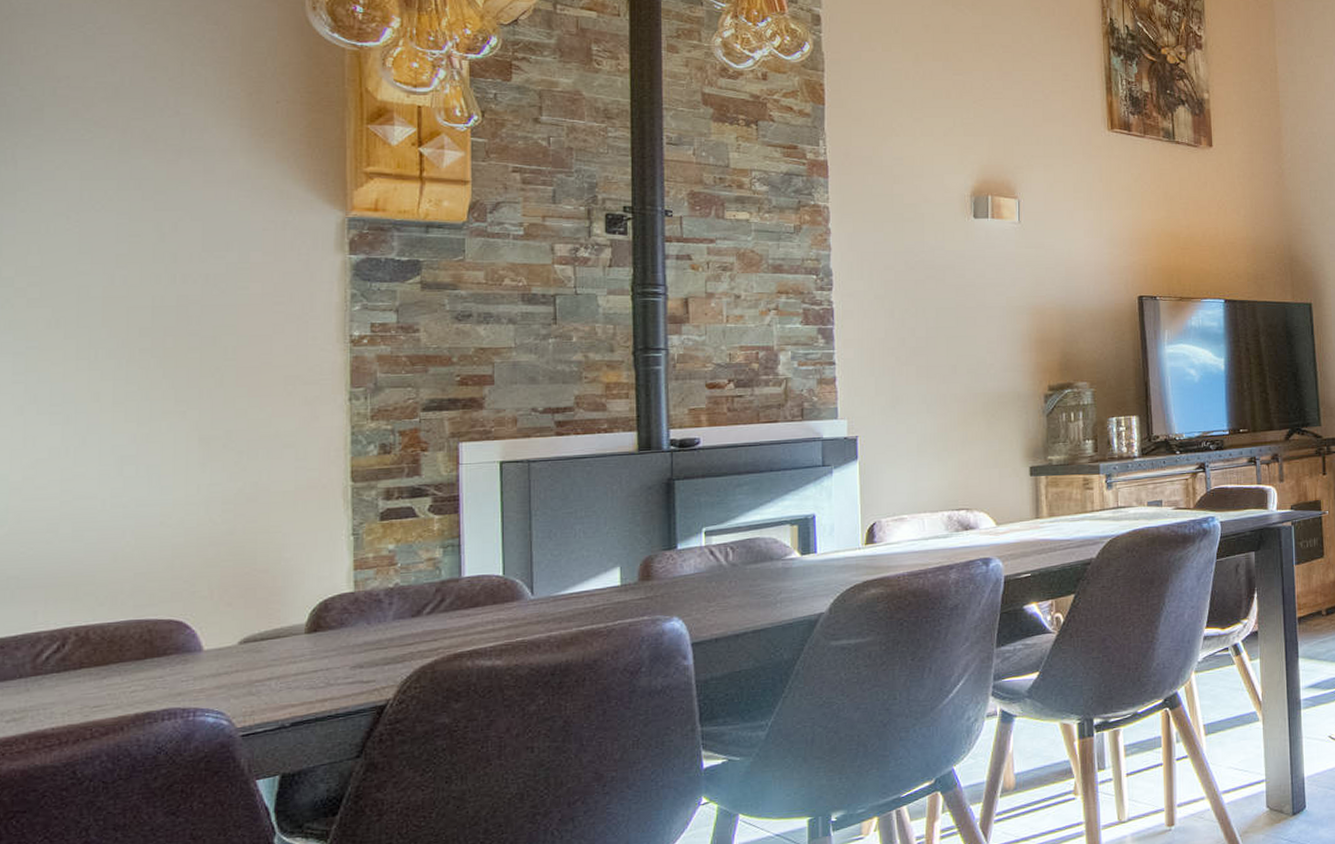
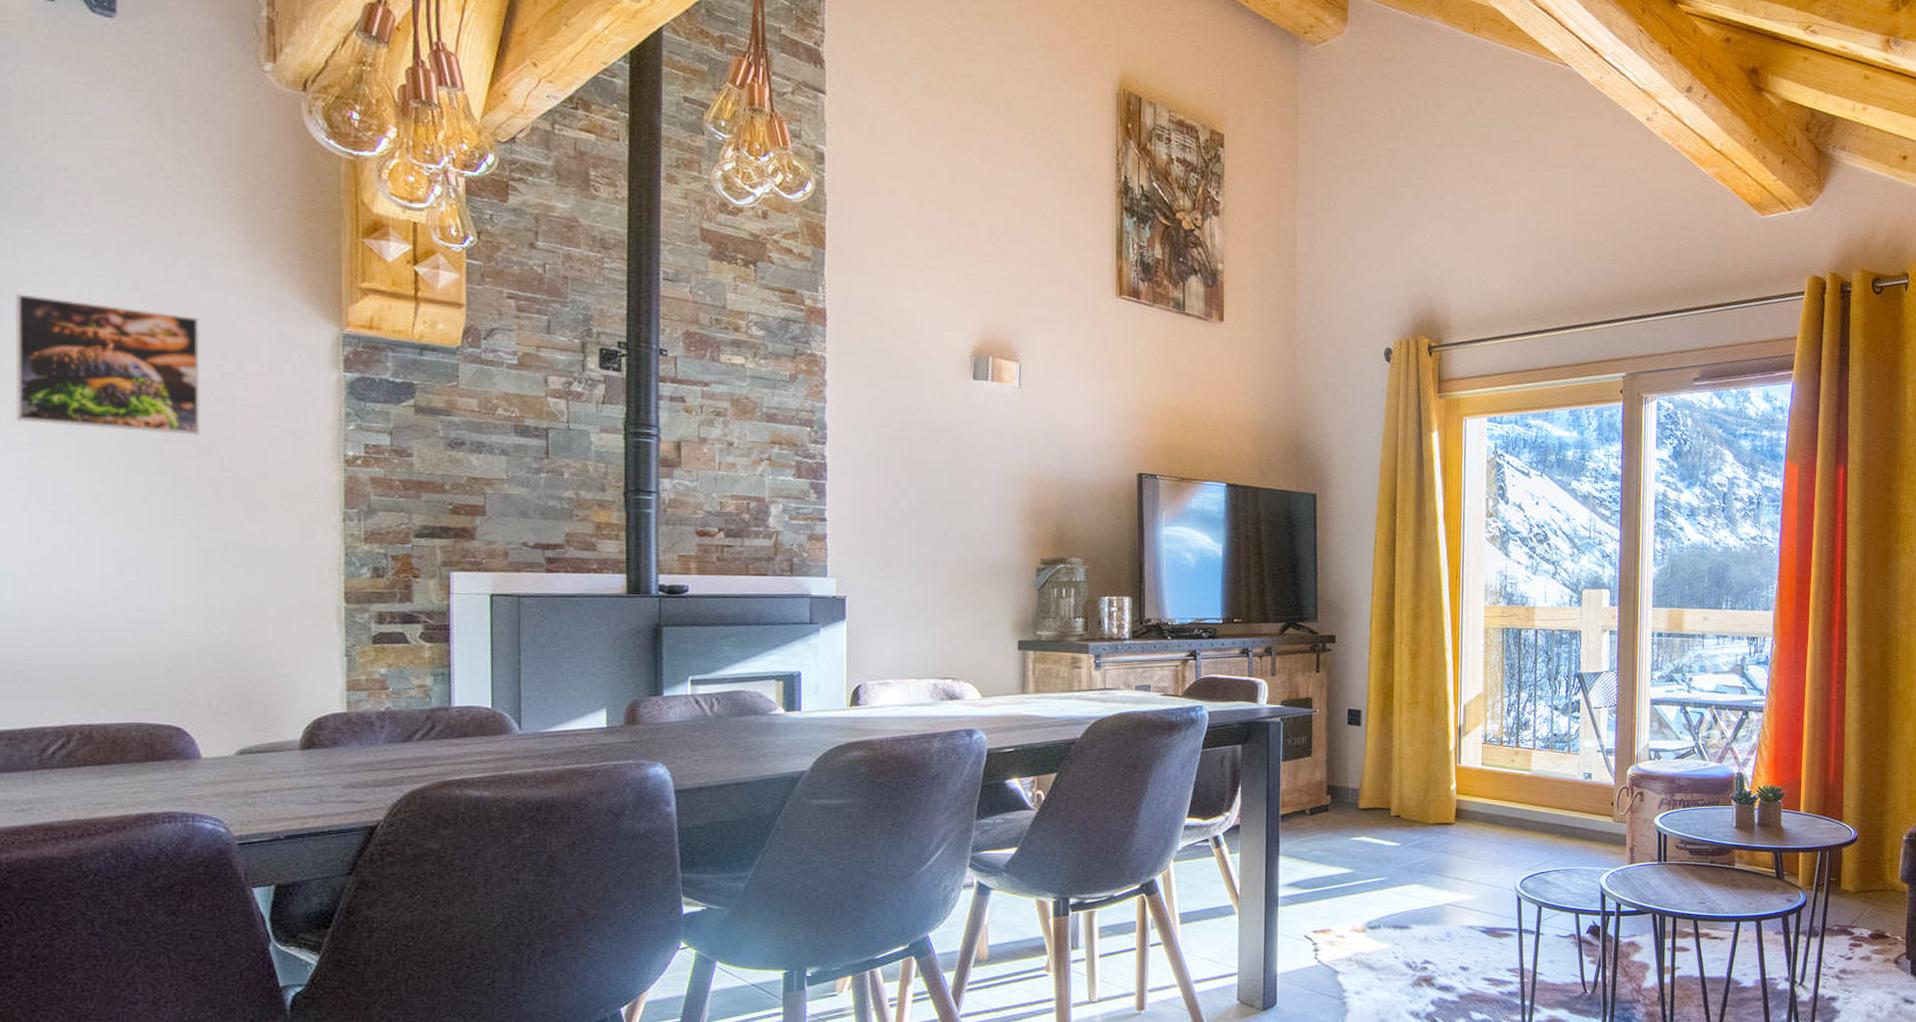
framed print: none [12,201,204,328] -> present [14,293,201,435]

